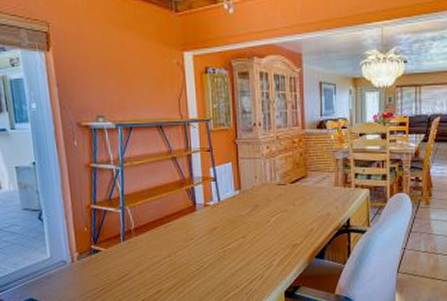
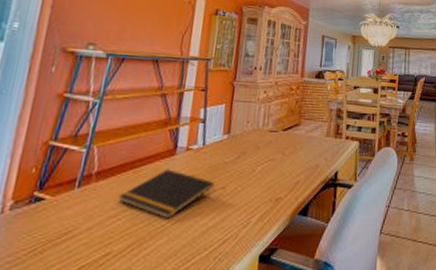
notepad: none [156,223,235,264] -> present [118,169,214,219]

